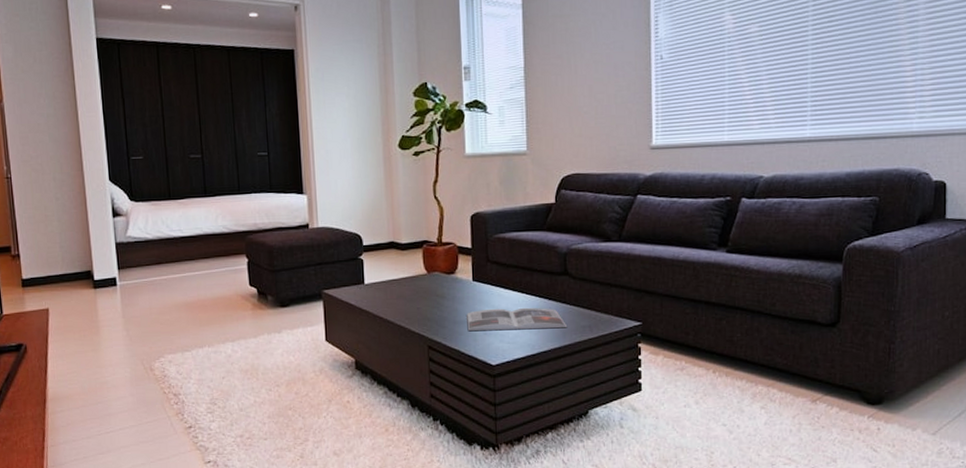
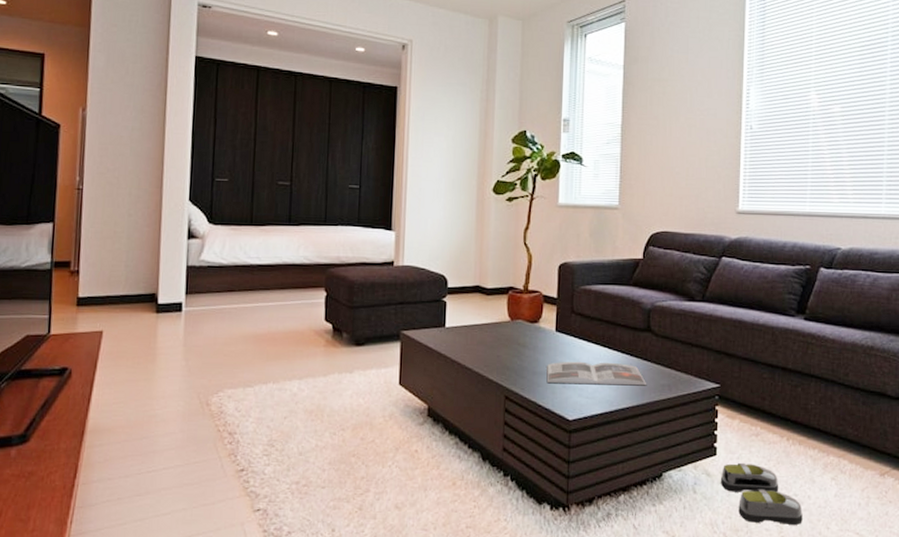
slippers: none [647,396,732,453] -> present [721,462,803,525]

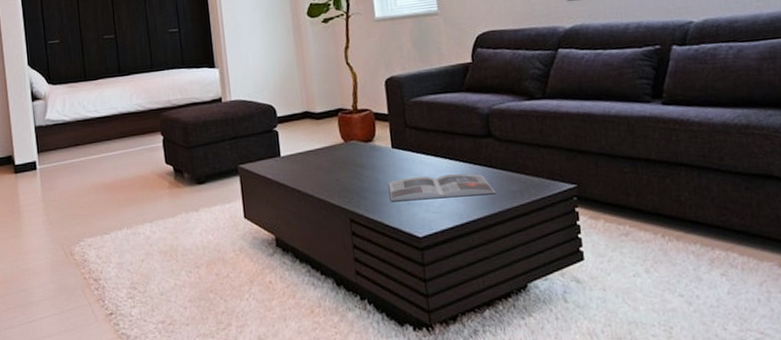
slippers: present [721,462,803,525] -> none [592,265,694,329]

